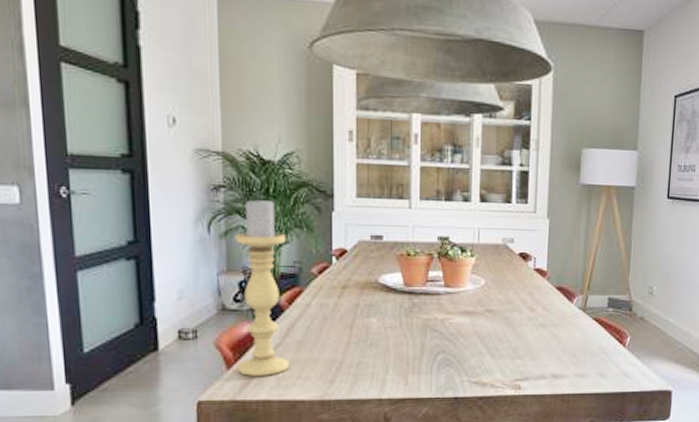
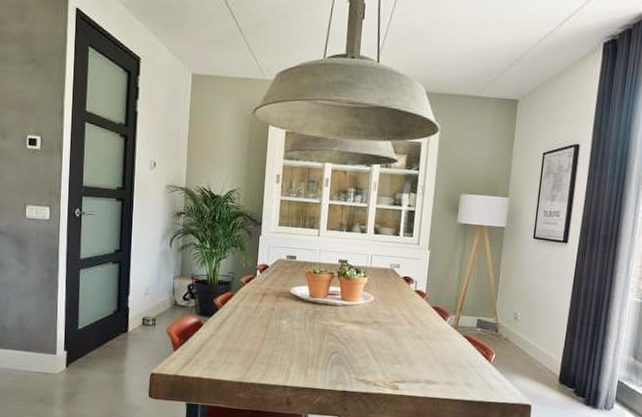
candle holder: present [234,197,289,376] -> none [181,222,225,359]

